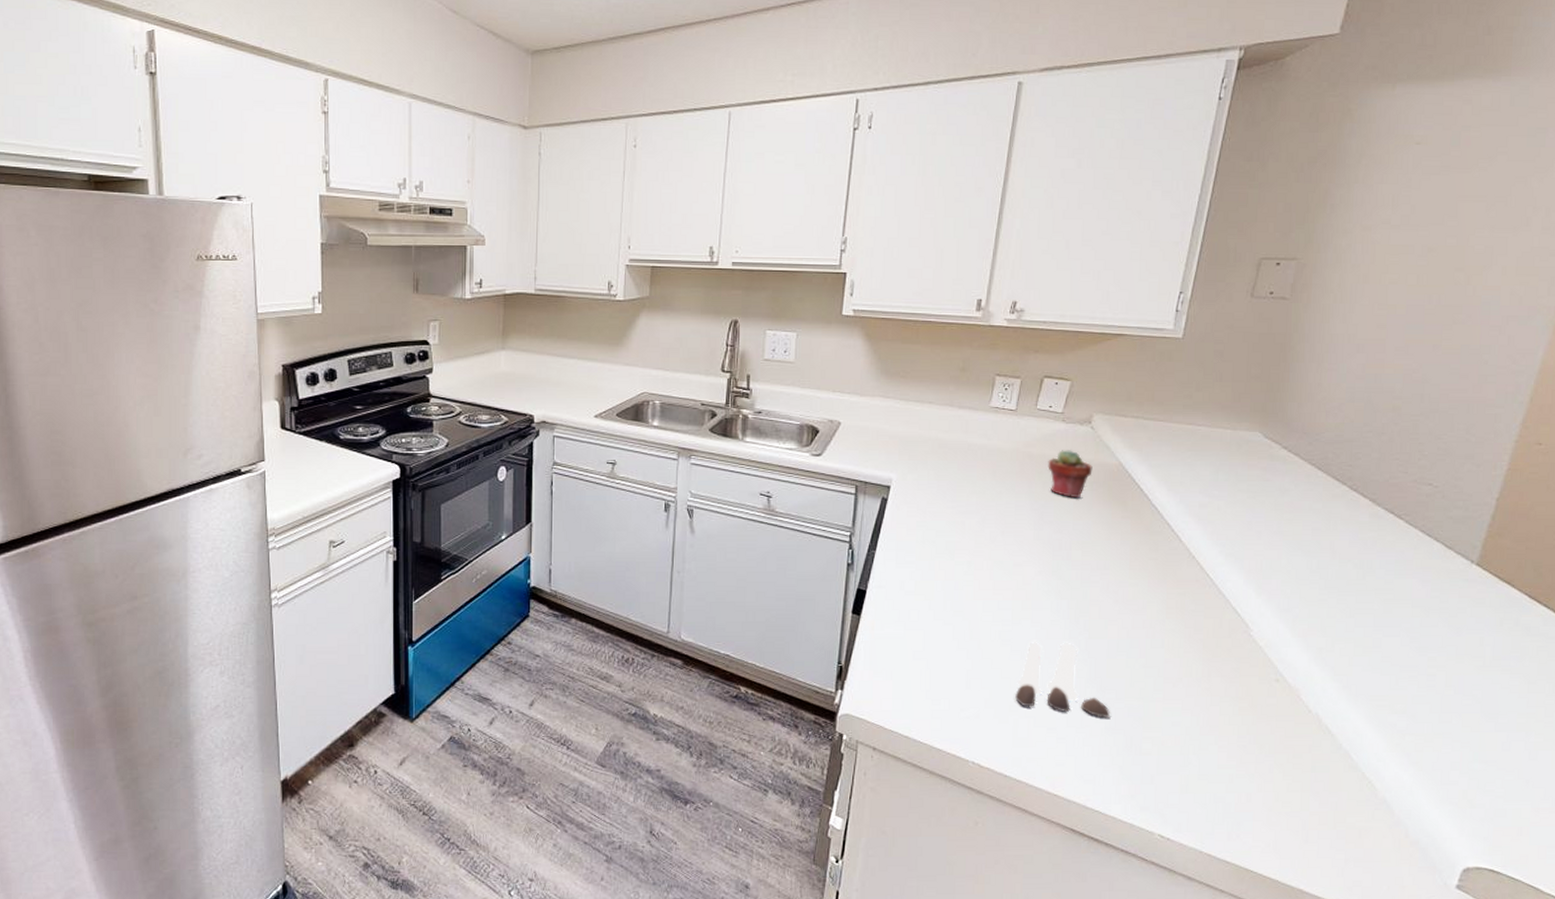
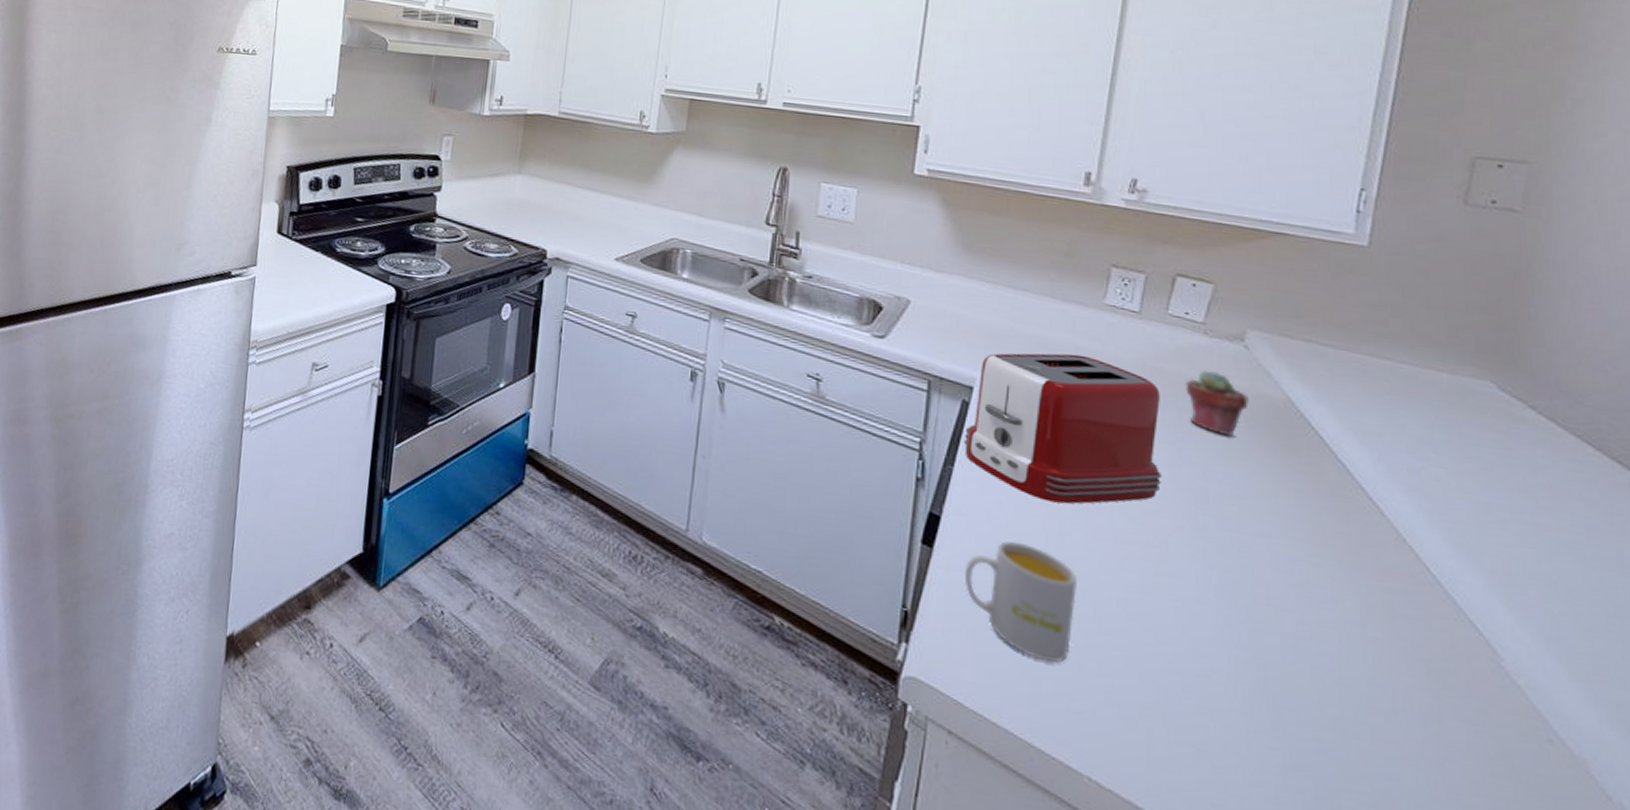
toaster: none [884,450,1029,567] -> present [964,353,1161,505]
mug: none [884,601,966,686] -> present [964,541,1077,664]
salt and pepper shaker set: present [1015,642,1110,719] -> none [1148,622,1289,751]

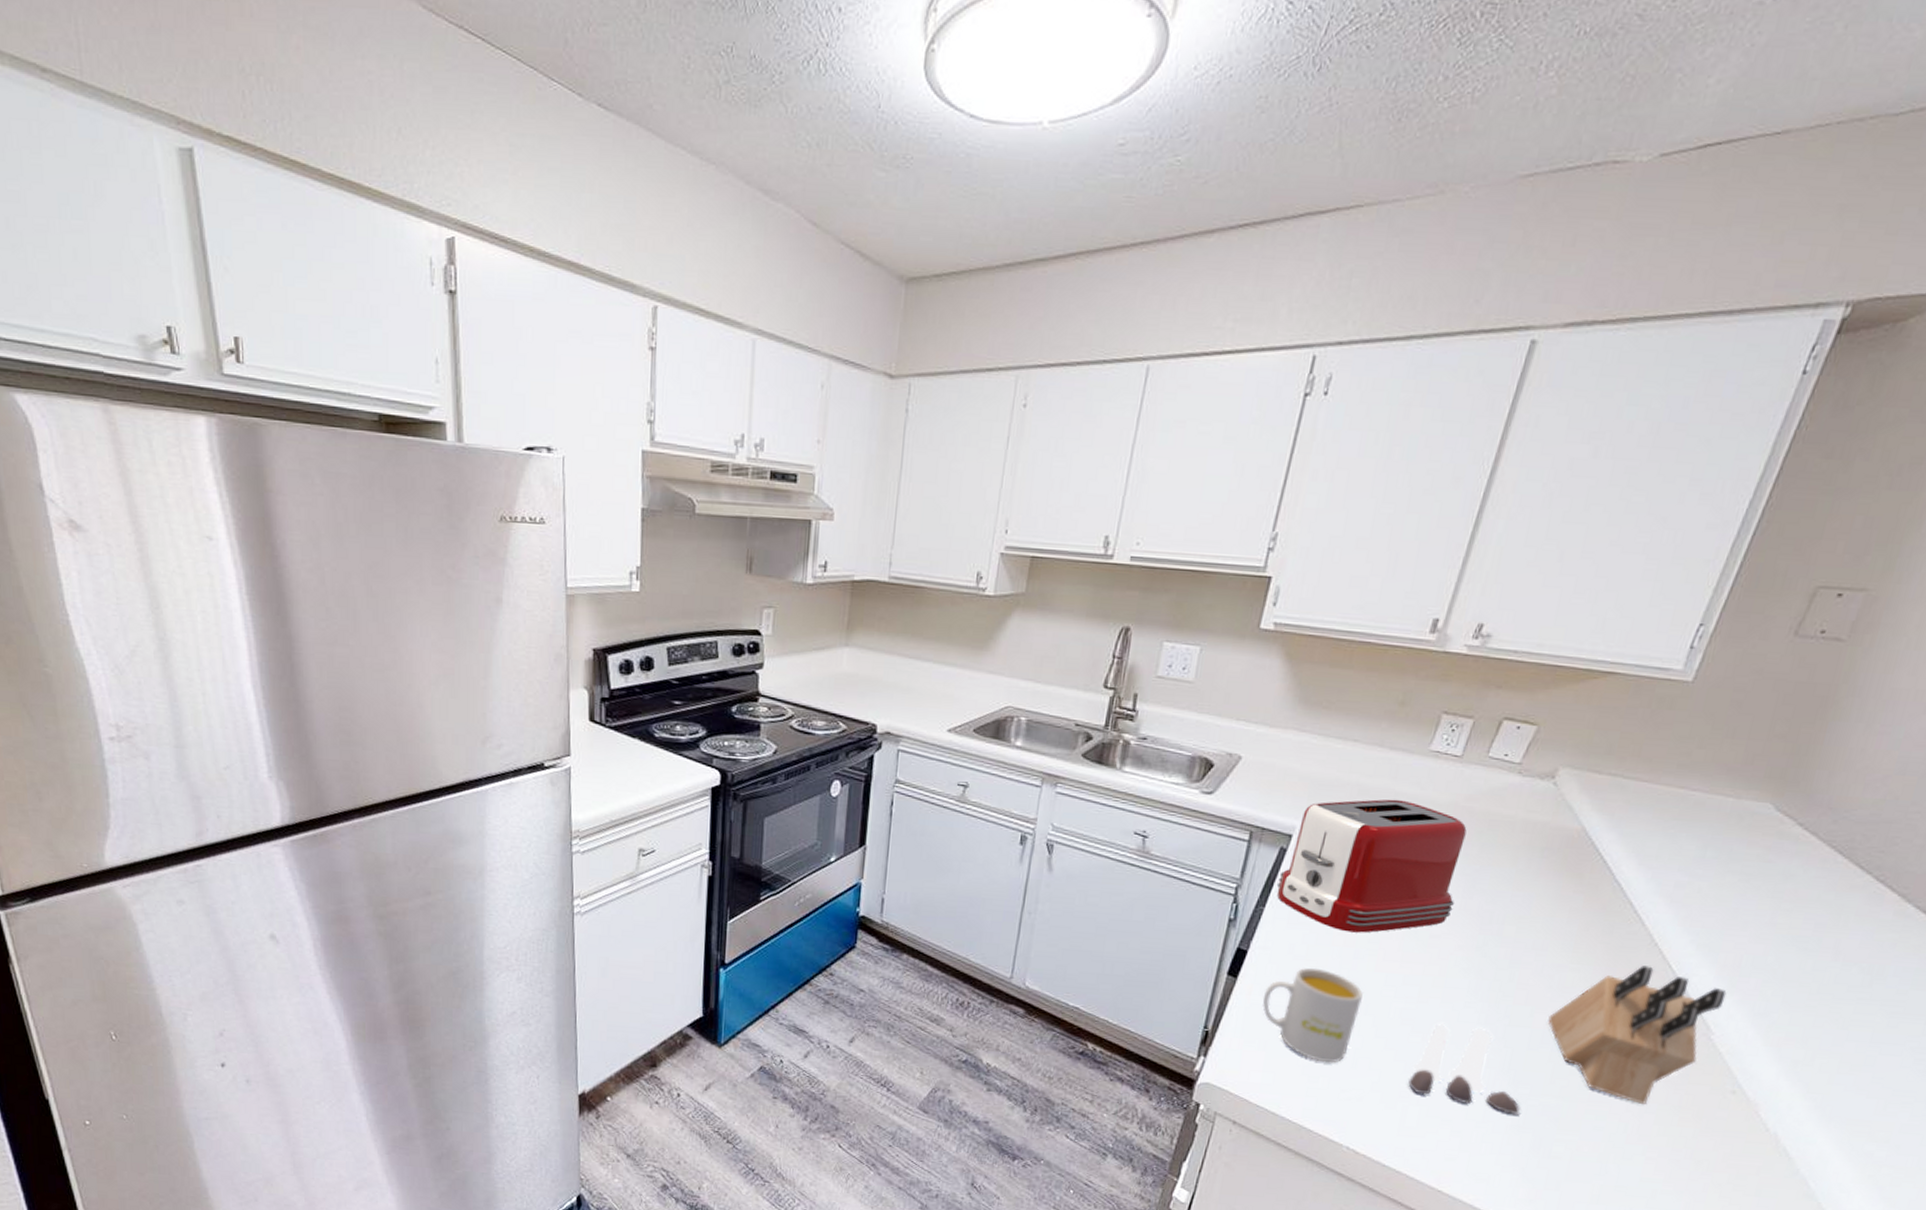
salt and pepper shaker set: none [1148,622,1289,751] -> present [1408,1024,1520,1115]
potted succulent: present [1185,370,1249,437] -> none [1490,807,1548,866]
knife block: none [1299,565,1505,749] -> present [1548,965,1727,1104]

